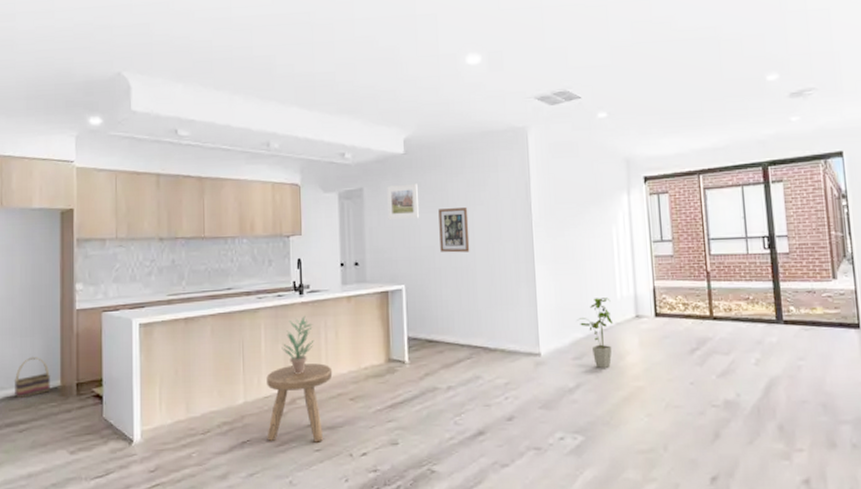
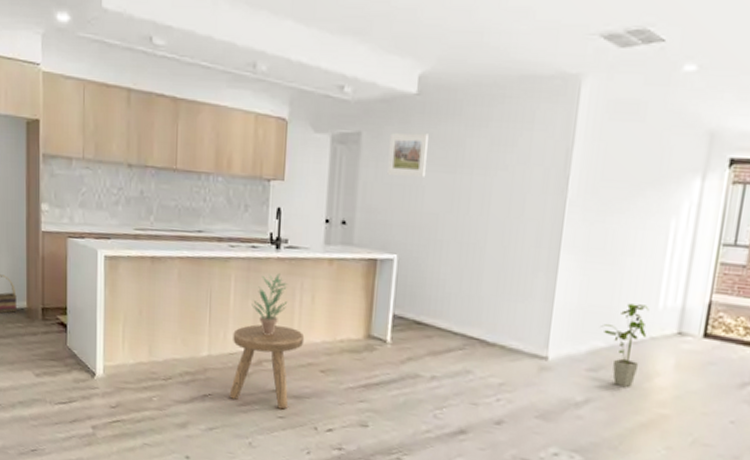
wall art: present [438,208,470,253] -> none [445,169,487,227]

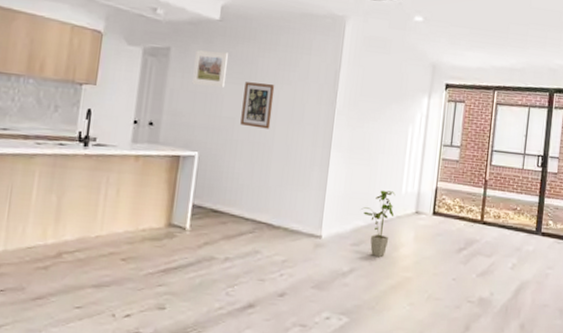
stool: present [229,324,305,410] -> none [23,218,108,300]
potted plant: present [251,273,288,336] -> none [55,169,93,228]
wall art: none [445,169,487,227] -> present [240,82,275,129]

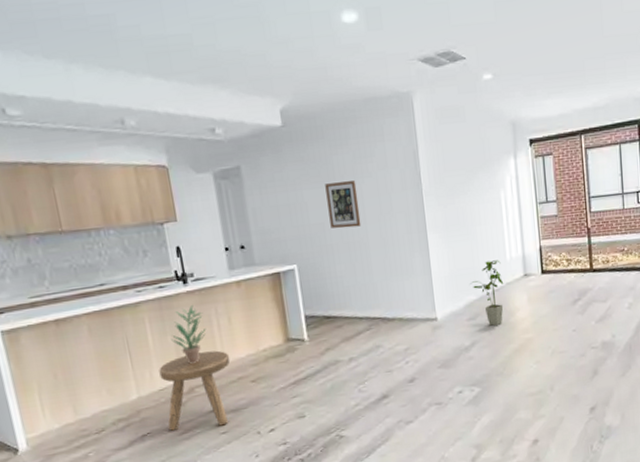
stool: none [23,218,108,300] -> present [159,350,231,431]
potted plant: none [55,169,93,228] -> present [171,305,206,364]
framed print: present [192,50,228,87] -> none [267,158,305,198]

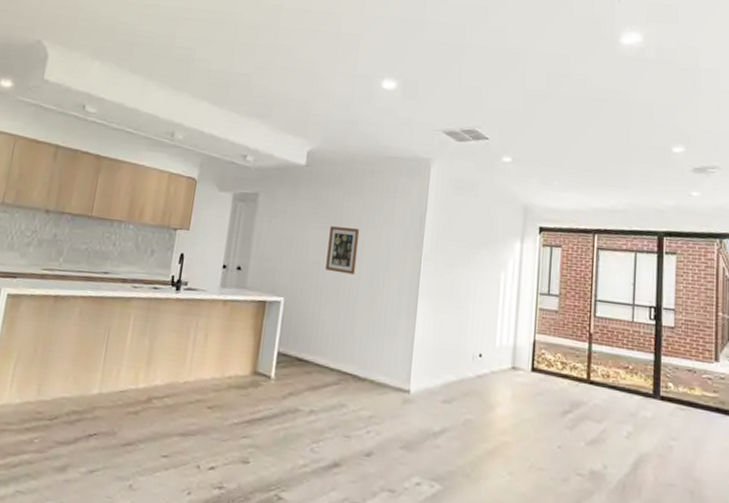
stool: present [159,350,231,431] -> none [114,362,195,448]
potted plant: present [171,305,206,364] -> none [147,313,184,373]
house plant: present [470,260,504,327] -> none [452,342,489,418]

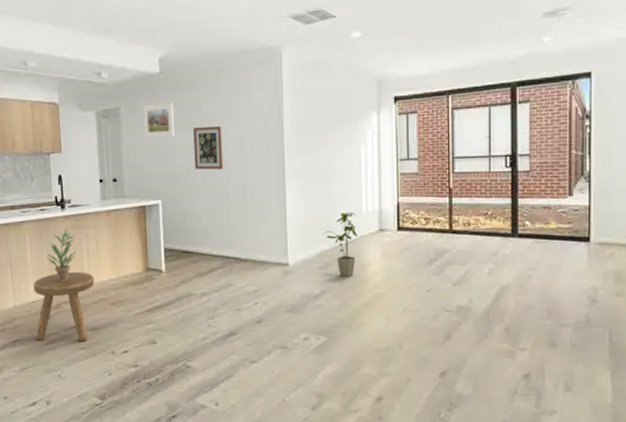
stool: none [114,362,195,448] -> present [33,272,95,342]
potted plant: none [147,313,184,373] -> present [46,229,77,281]
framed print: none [279,195,314,232] -> present [143,102,174,138]
house plant: none [452,342,489,418] -> present [324,212,358,278]

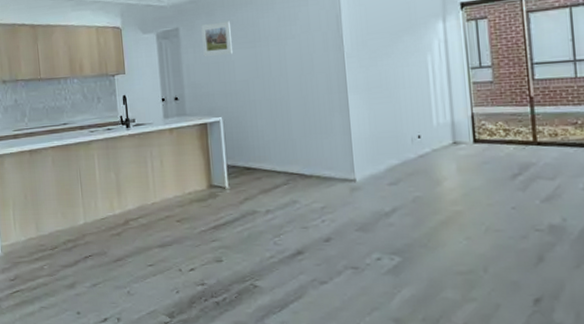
stool: present [33,272,95,342] -> none [102,189,160,259]
potted plant: present [46,229,77,281] -> none [113,147,142,198]
wall art: present [193,126,224,170] -> none [251,42,283,86]
house plant: present [324,212,358,278] -> none [392,125,430,194]

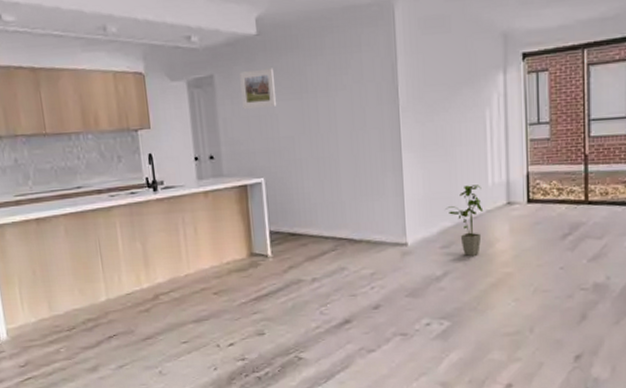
house plant: none [392,125,430,194] -> present [446,185,484,257]

